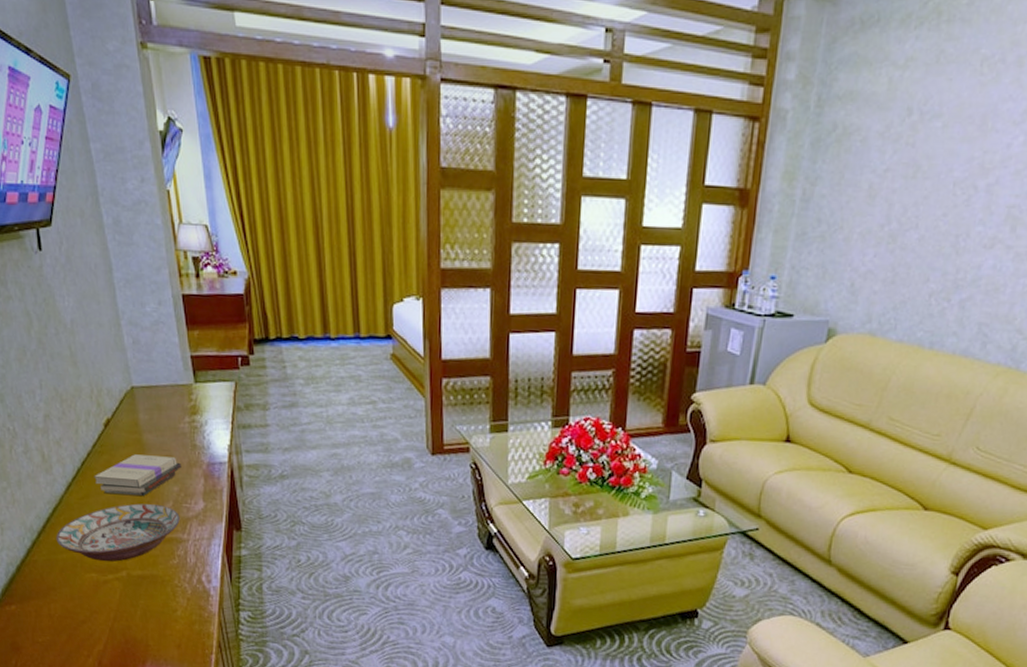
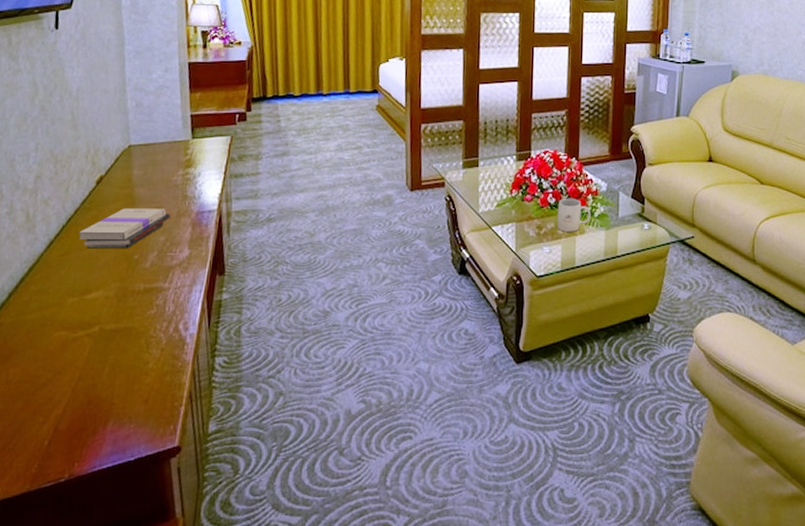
decorative bowl: present [56,503,180,562] -> none [27,256,163,318]
mug: none [596,474,637,513] -> present [557,198,591,232]

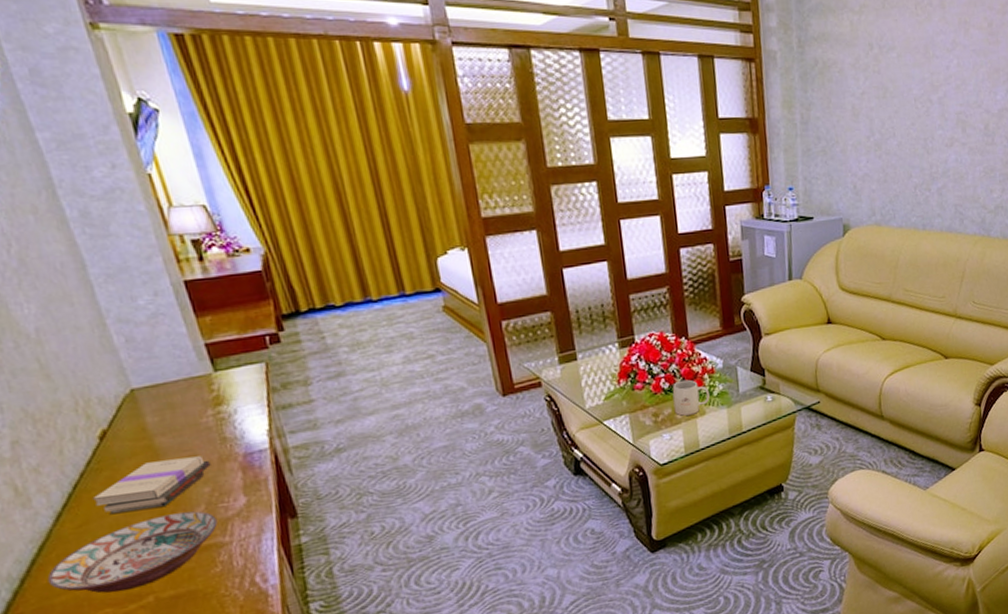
decorative bowl: none [27,256,163,318] -> present [47,511,218,593]

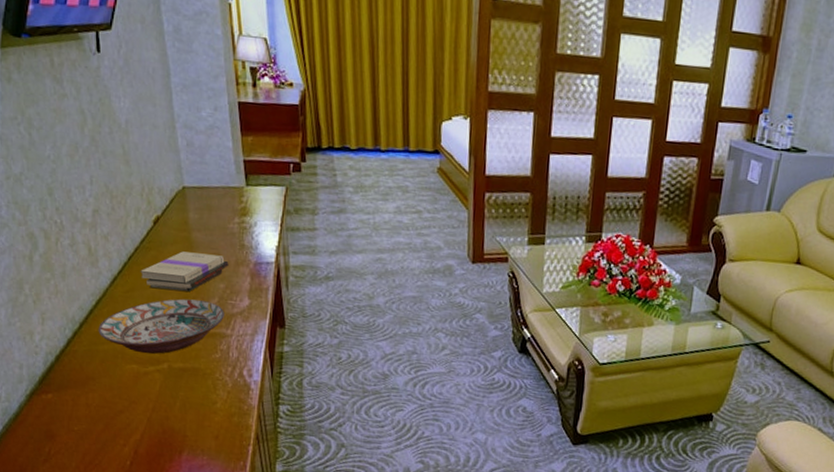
mug: present [672,379,710,416] -> none [624,286,661,323]

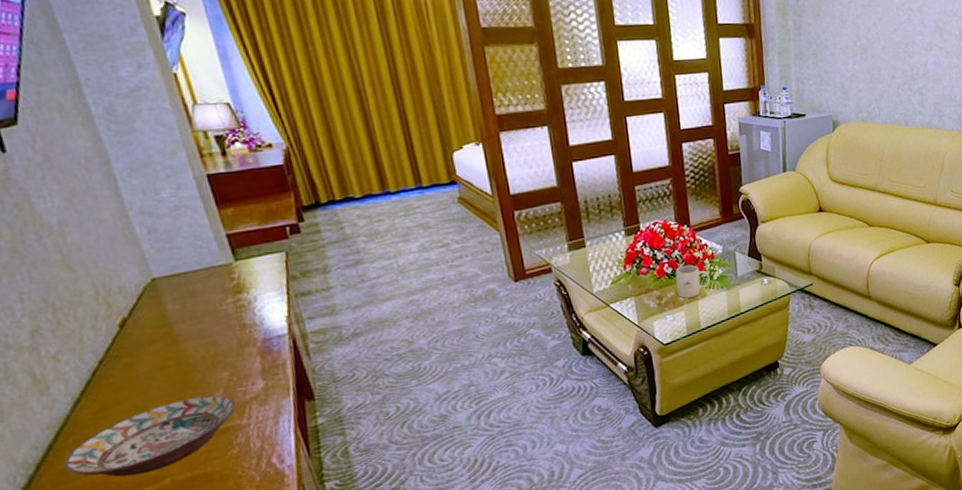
books: present [140,251,229,293] -> none [111,342,230,400]
mug: none [624,286,661,323] -> present [675,264,710,299]

